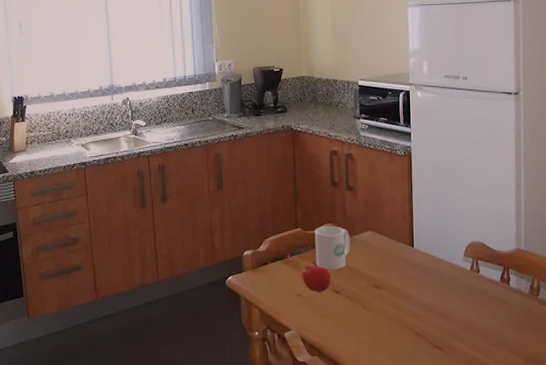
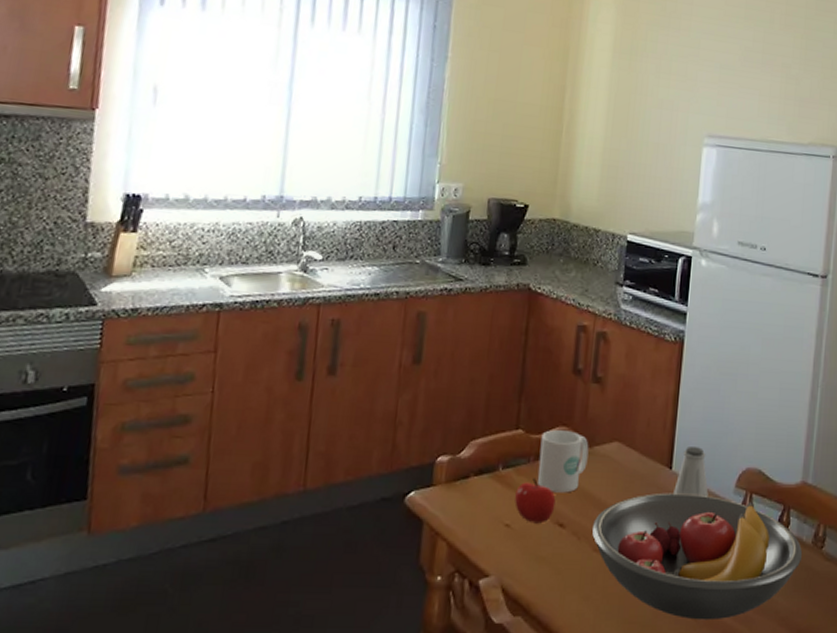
fruit bowl: none [359,263,522,353] -> present [591,492,802,621]
saltshaker: none [417,230,444,265] -> present [674,447,709,497]

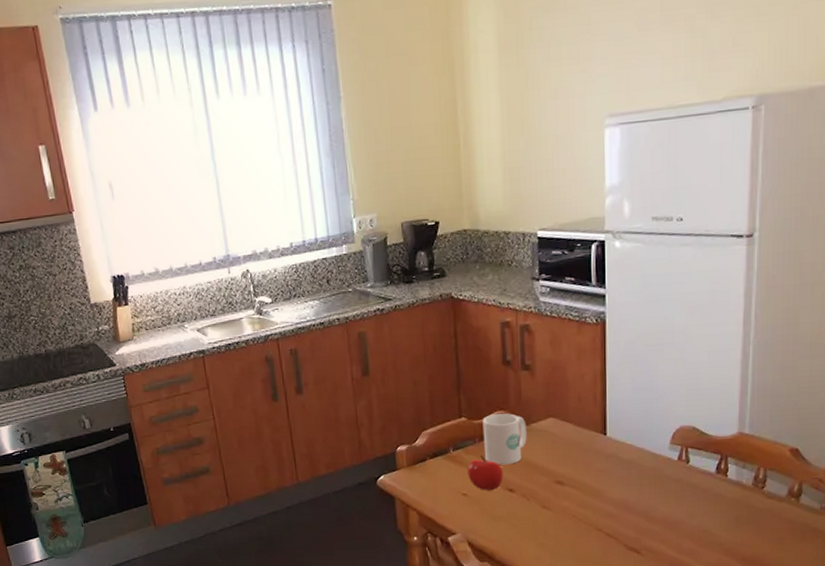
fruit bowl: present [591,492,802,621] -> none [538,453,742,556]
saltshaker: present [674,447,709,497] -> none [610,413,644,456]

